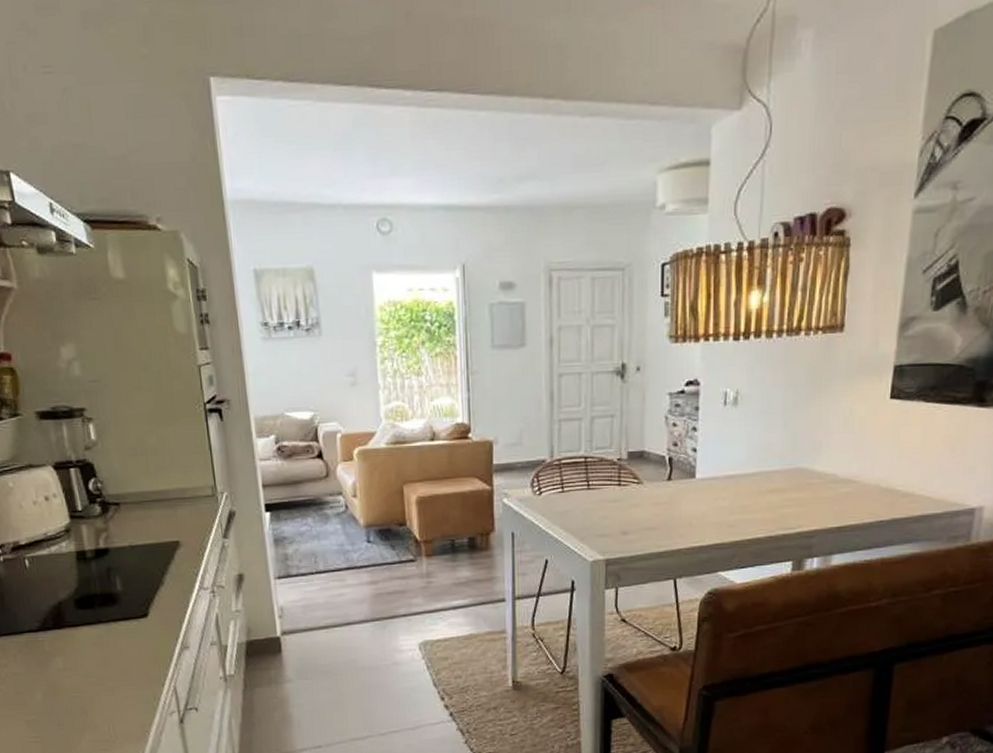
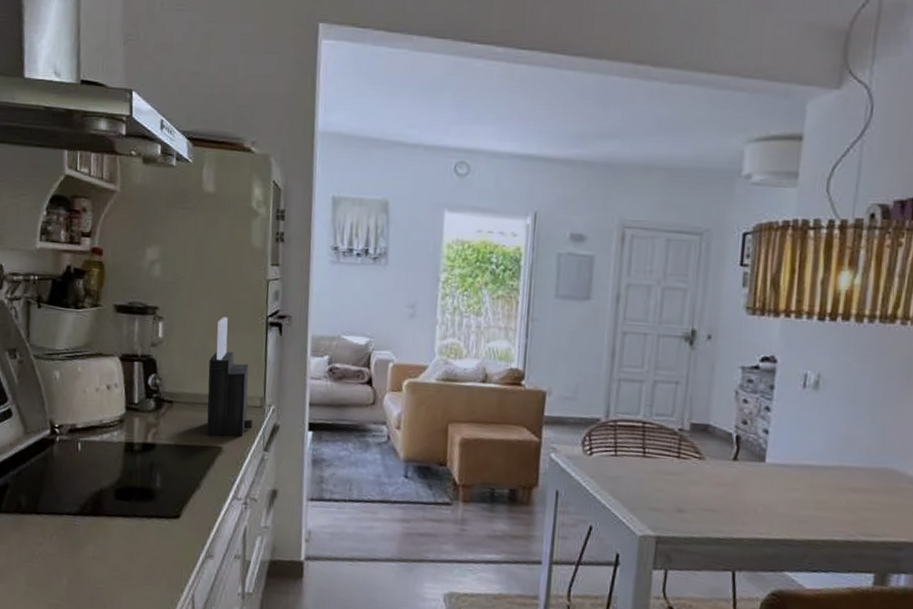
knife block: none [150,409,207,532] -> present [206,317,252,437]

